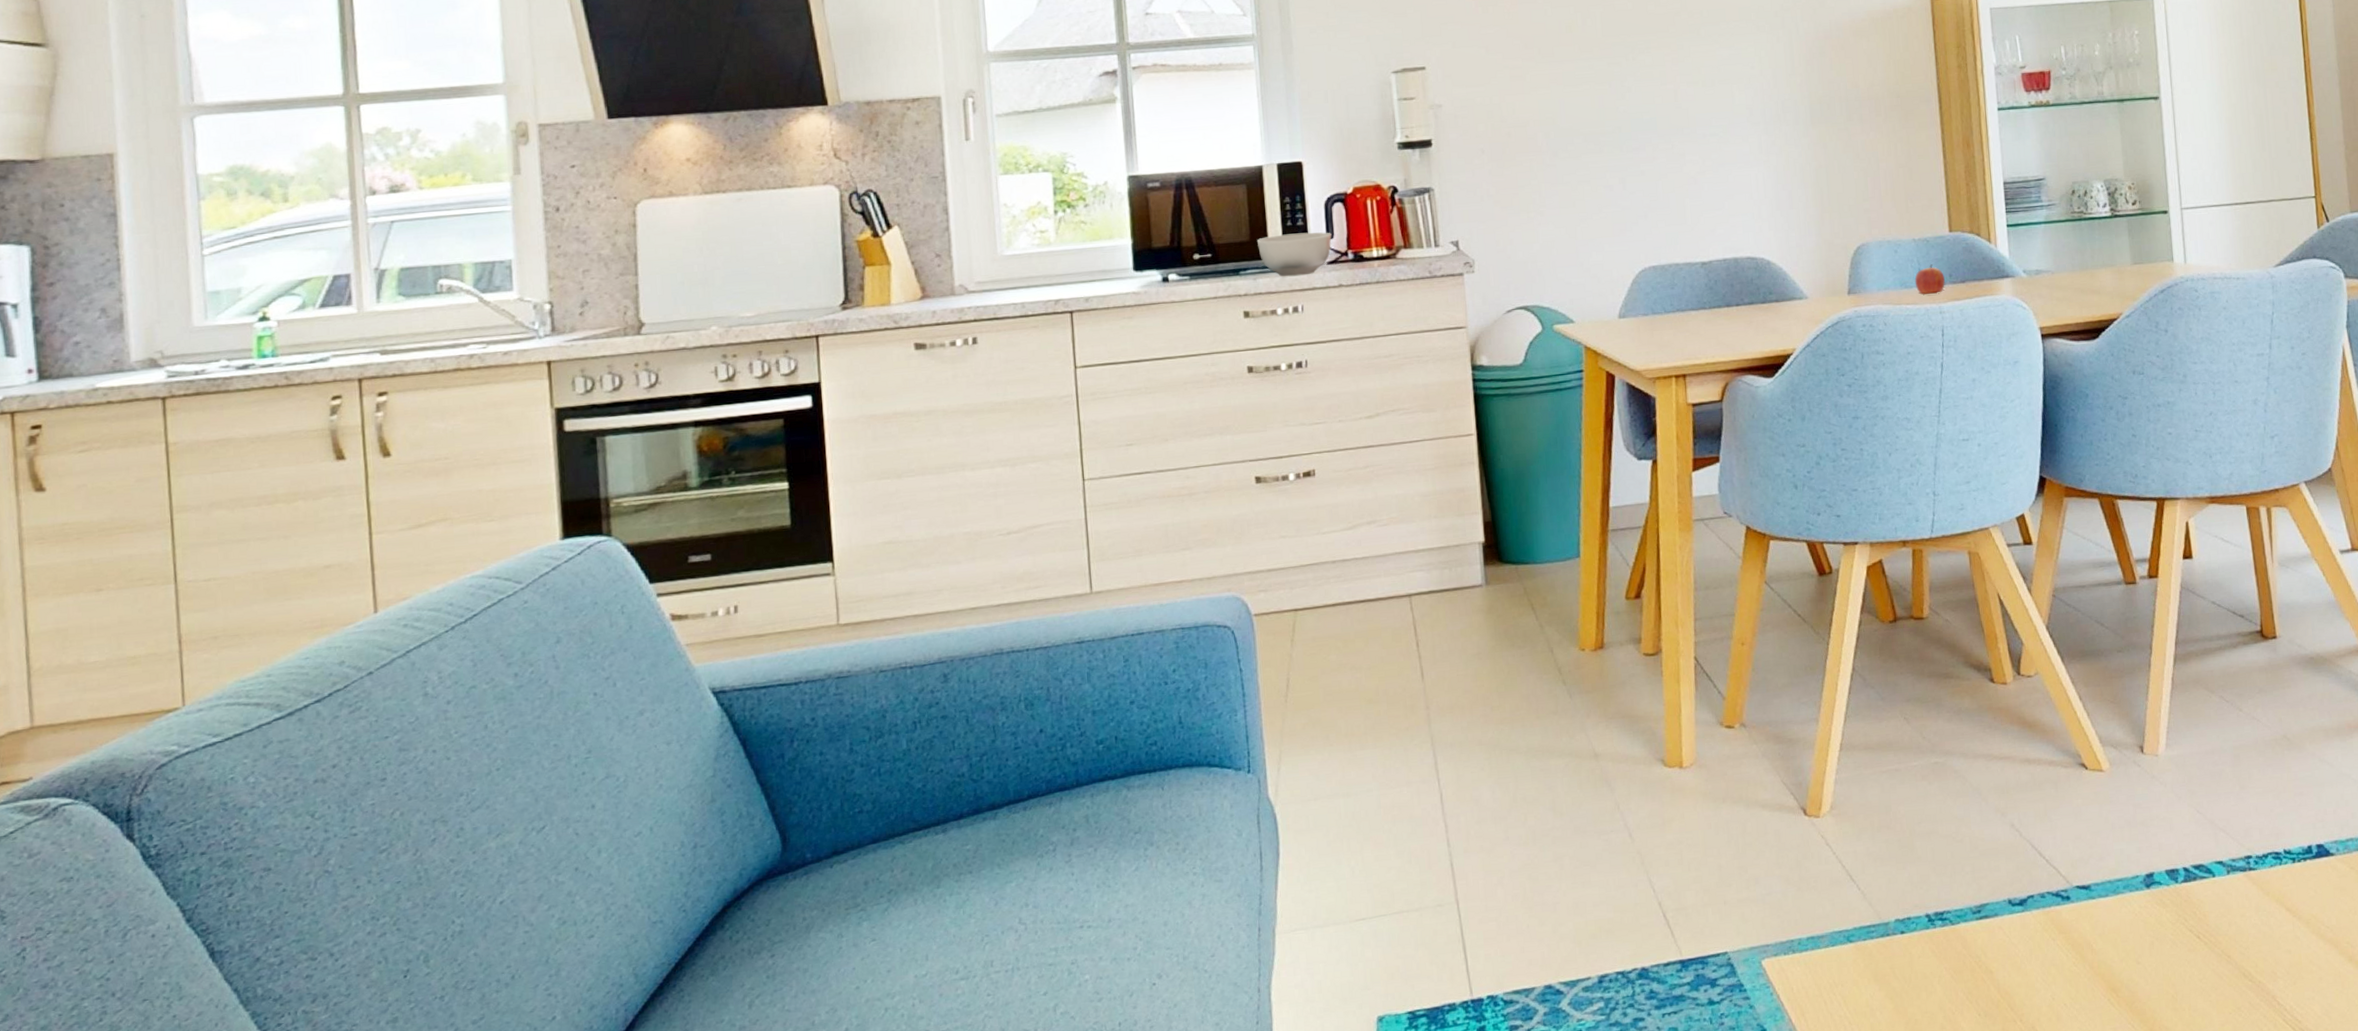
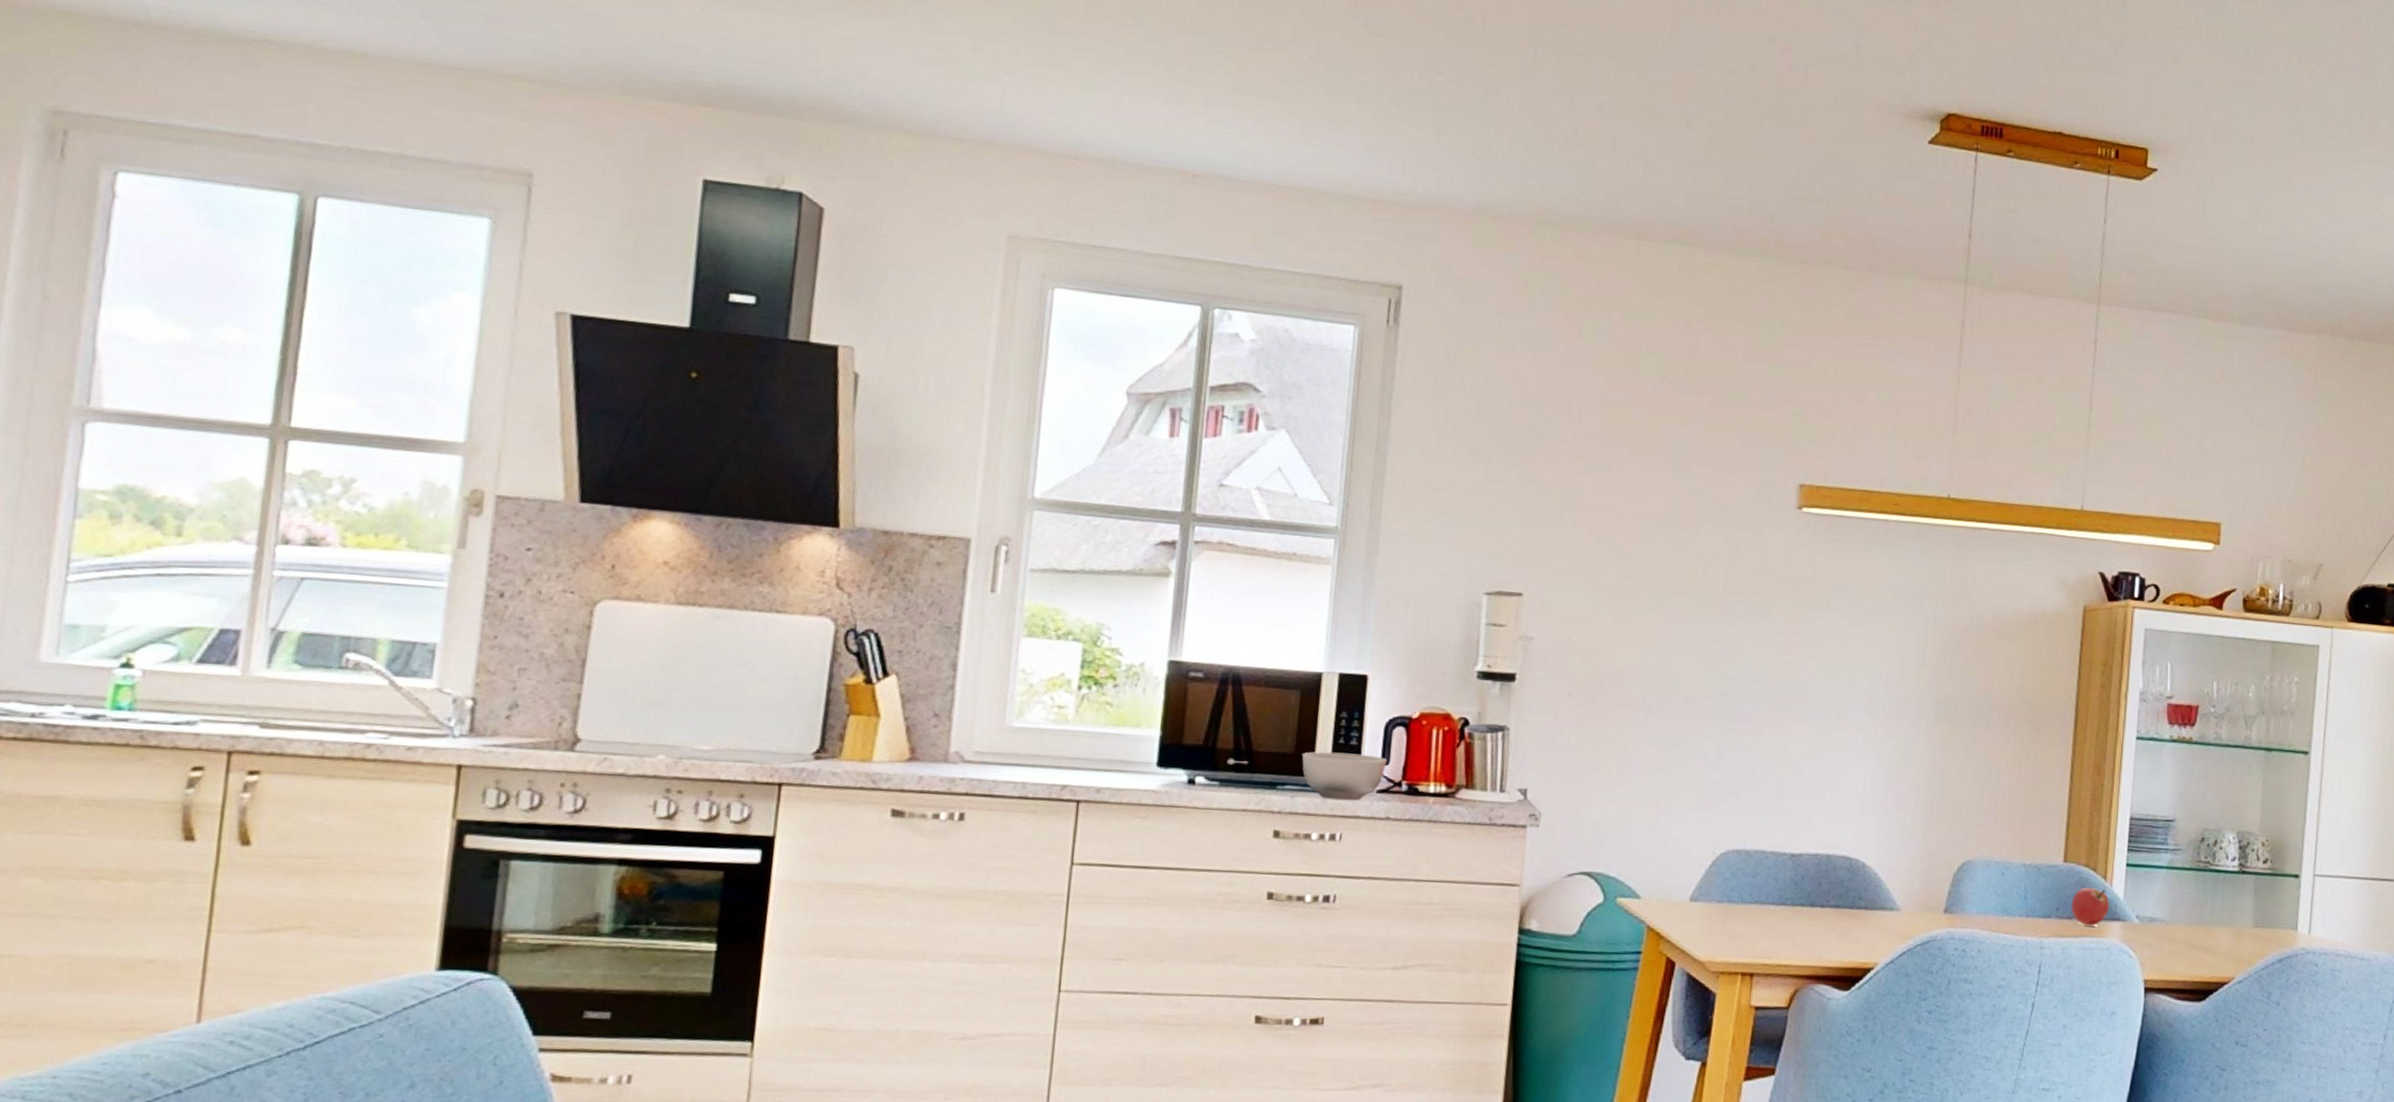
fruit: present [1914,264,1945,296] -> none [2018,894,2051,929]
fruit: none [1962,251,1998,287] -> present [2071,887,2110,926]

